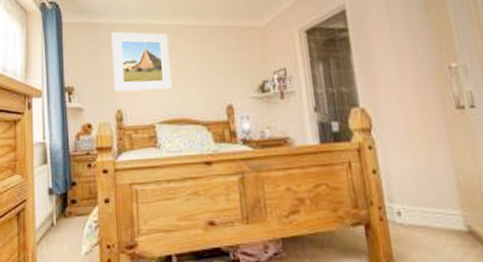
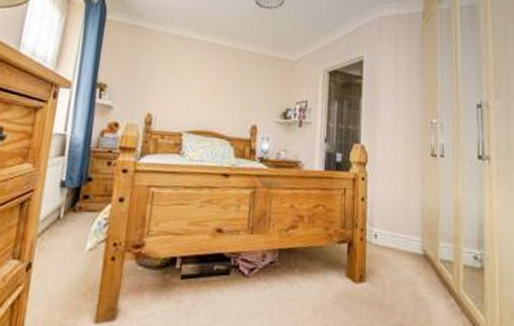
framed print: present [111,31,172,93] -> none [148,38,210,103]

